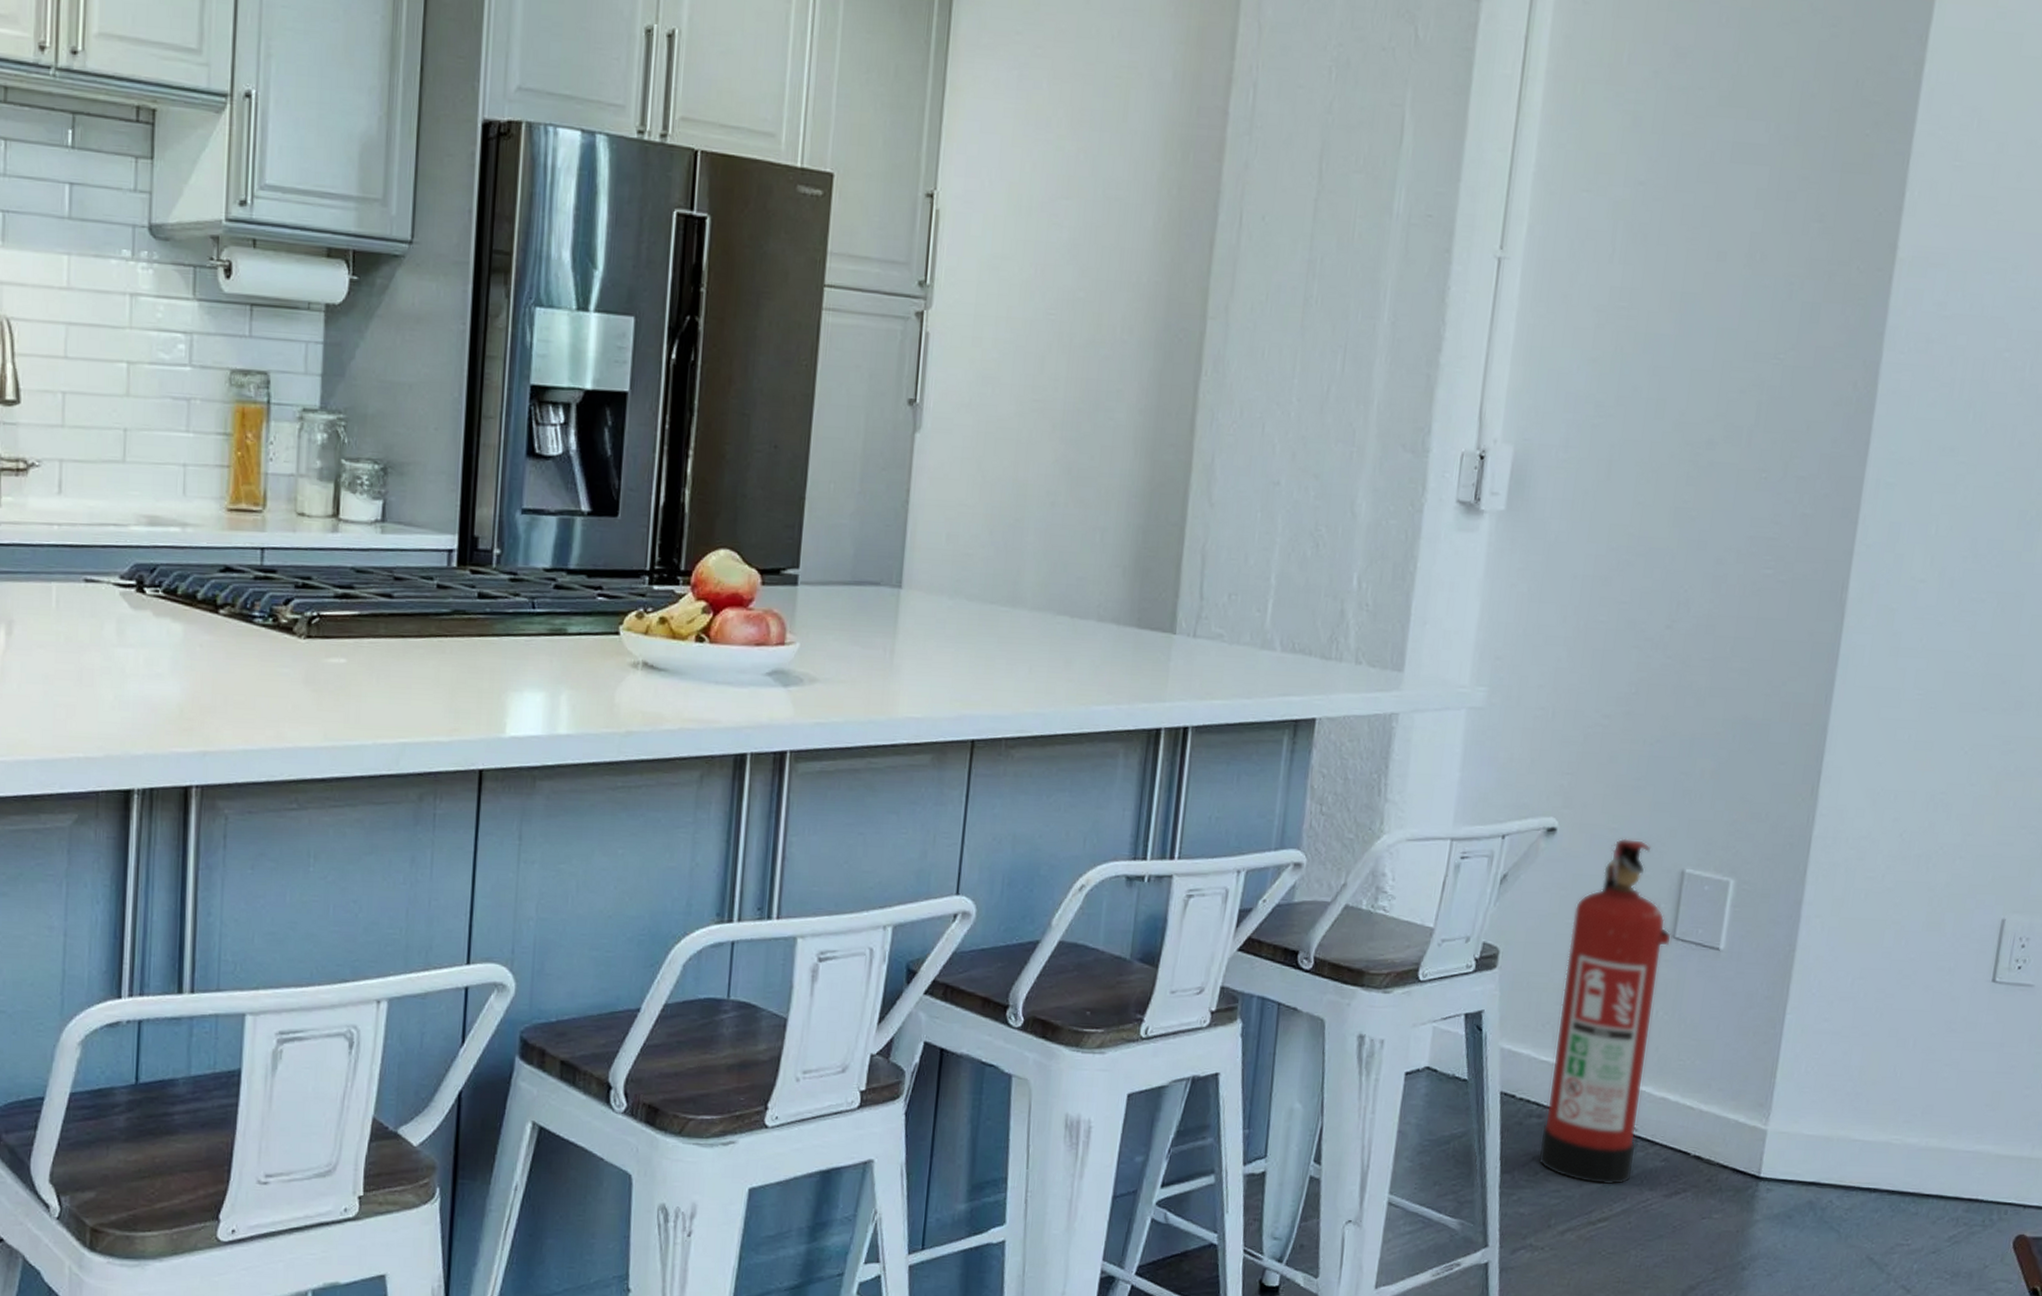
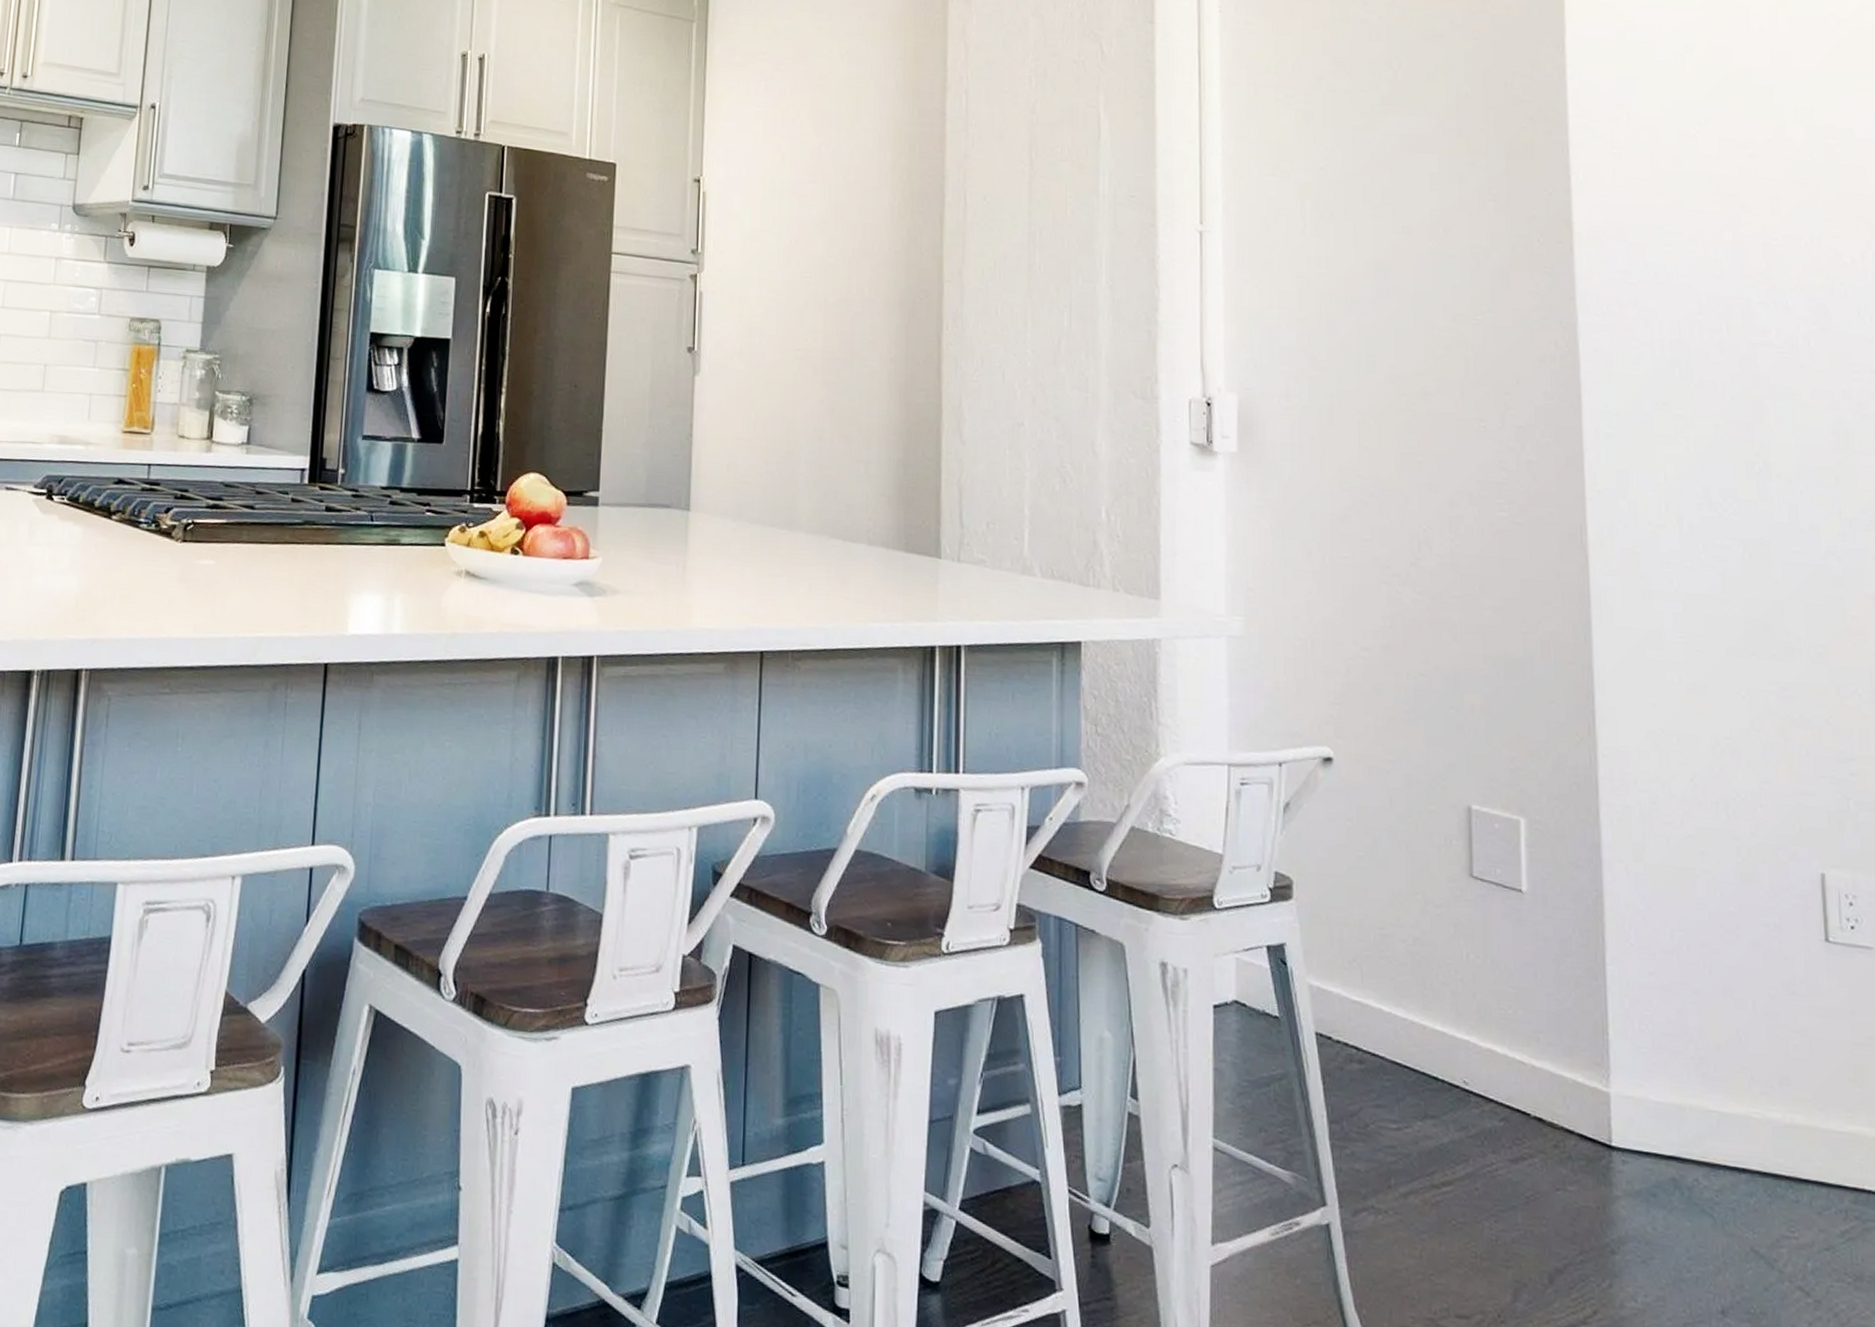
fire extinguisher: present [1537,838,1672,1185] -> none [1363,771,1470,1145]

